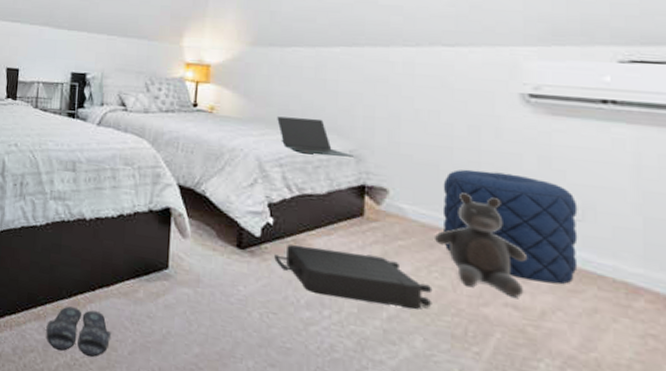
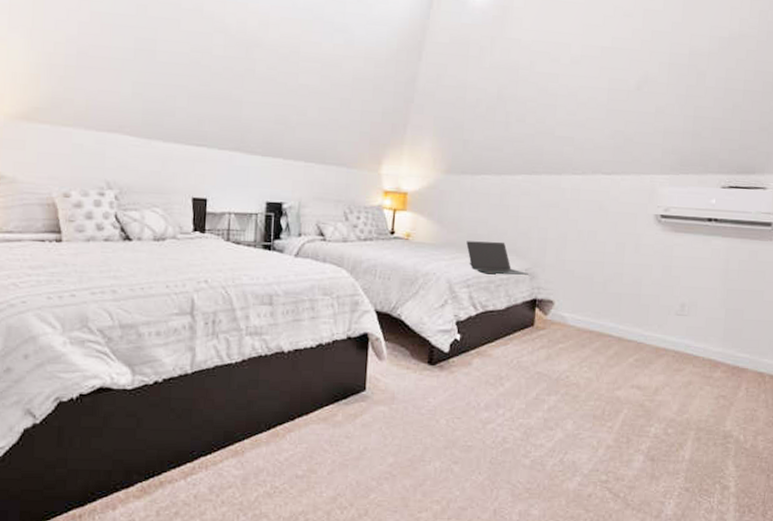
slippers: present [46,306,112,357] -> none [244,438,311,482]
suitcase: present [274,244,433,309] -> none [460,356,582,399]
teddy bear: present [435,193,526,298] -> none [586,300,649,380]
pouf: present [442,169,578,284] -> none [593,280,686,366]

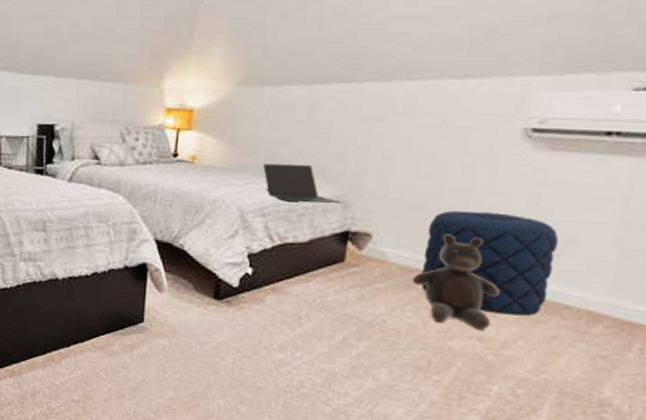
teddy bear: none [586,300,649,380] -> present [412,234,500,330]
pouf: none [593,280,686,366] -> present [422,210,559,316]

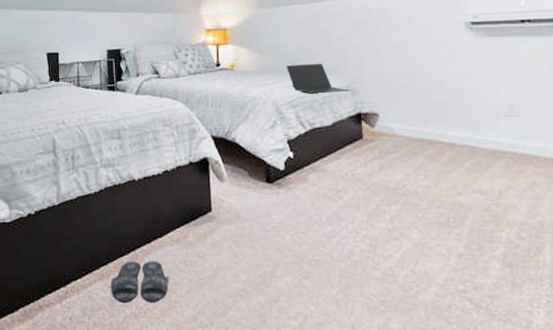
slippers: none [22,362,87,406] -> present [110,261,170,303]
teddy bear: present [412,234,500,330] -> none [417,107,485,184]
pouf: present [422,210,559,316] -> none [418,87,520,169]

